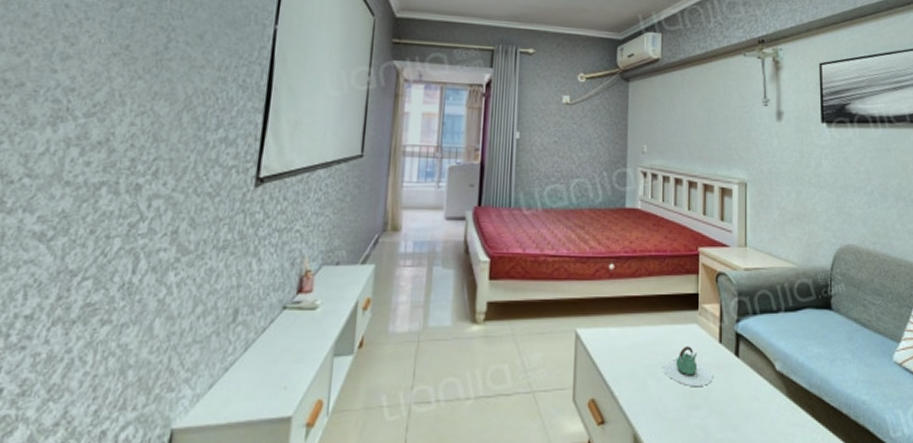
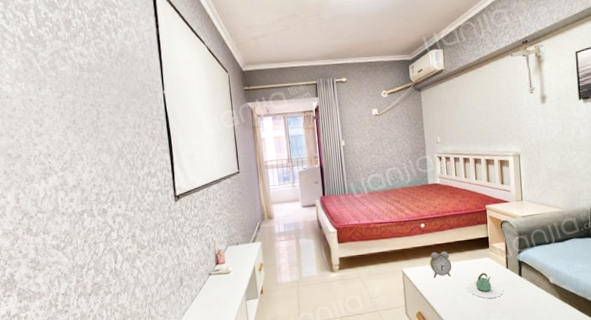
alarm clock: none [616,308,646,348] -> present [430,251,452,278]

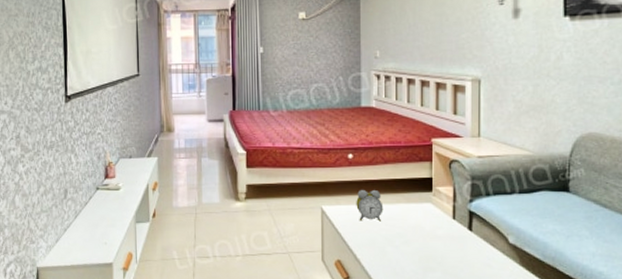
teapot: present [466,273,503,298] -> none [399,221,446,253]

